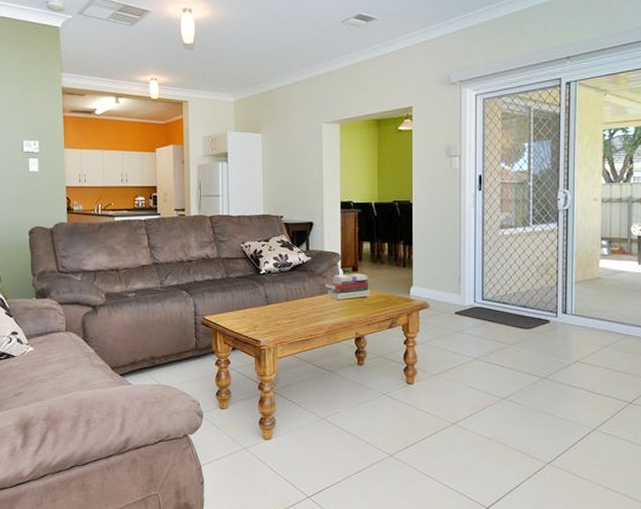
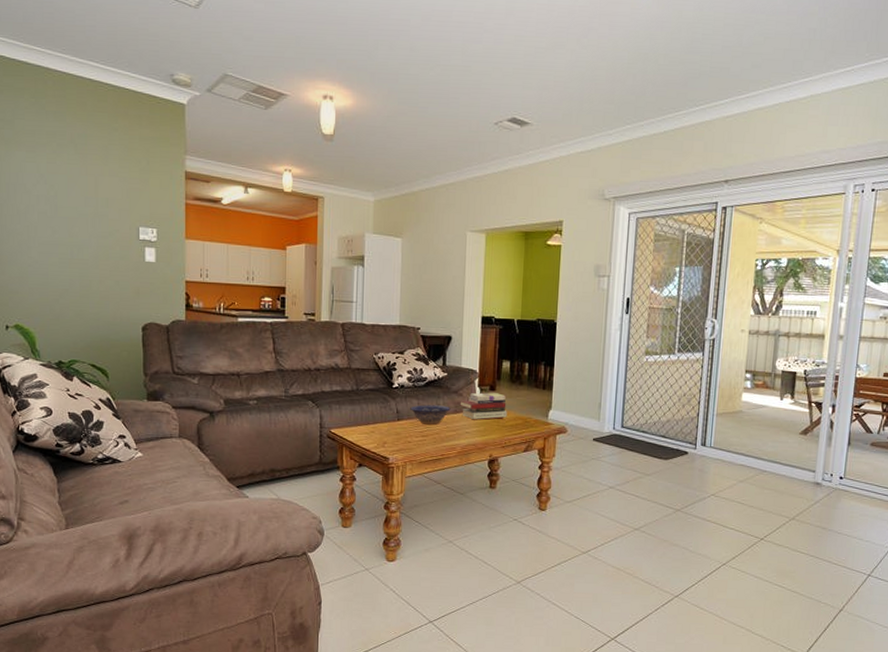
decorative bowl: none [278,288,316,308] -> present [410,404,451,426]

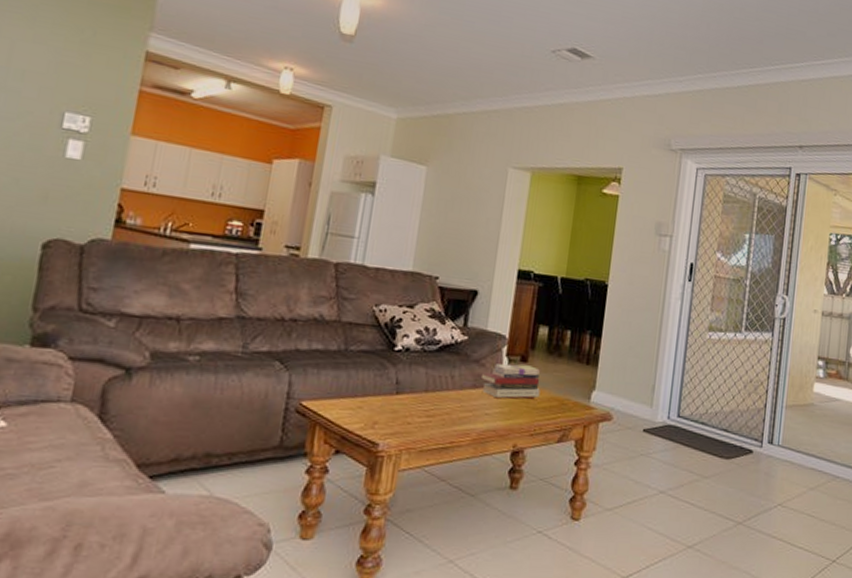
decorative bowl: present [410,404,451,426] -> none [414,375,468,403]

